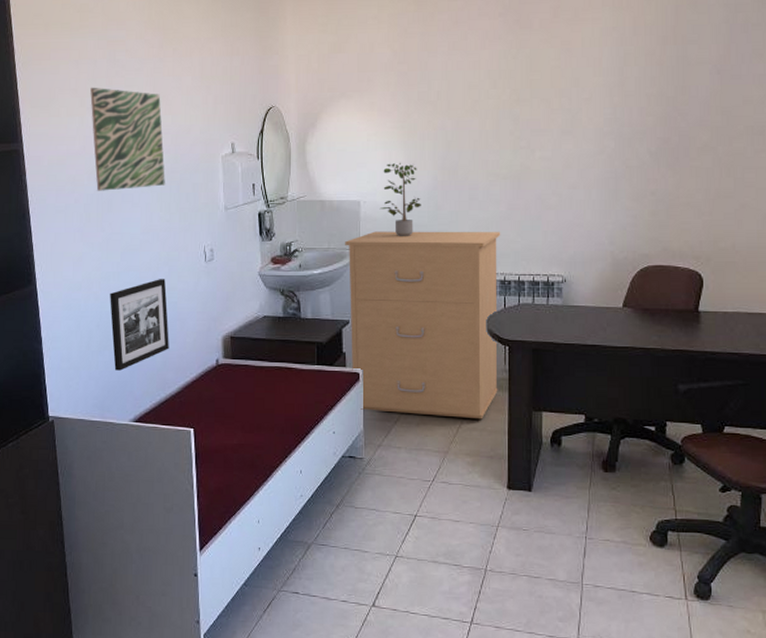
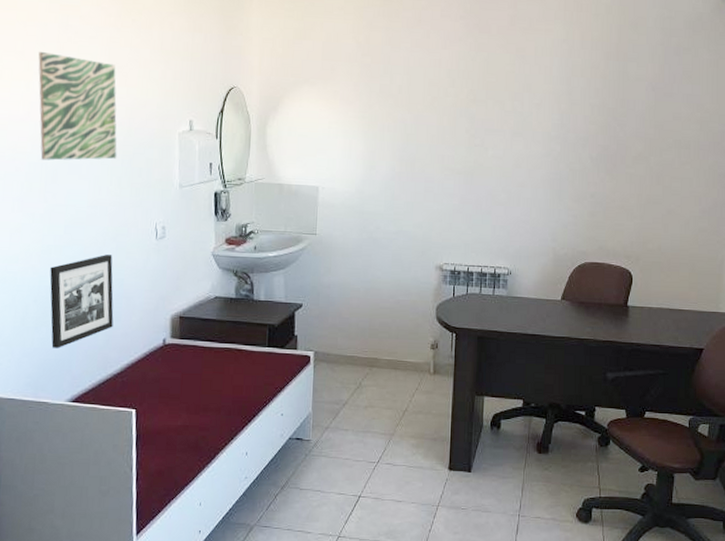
filing cabinet: present [345,231,501,419] -> none [302,217,453,403]
potted plant: present [379,162,421,236] -> none [337,151,379,224]

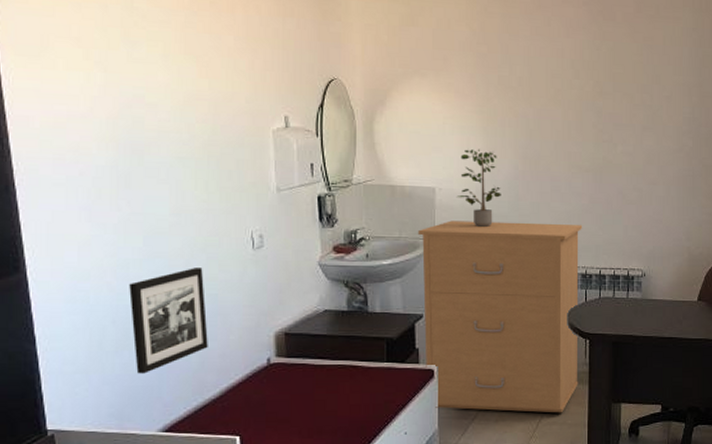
wall art: present [38,51,117,161] -> none [99,37,201,163]
filing cabinet: none [302,217,453,403] -> present [418,220,583,413]
potted plant: none [337,151,379,224] -> present [456,149,501,227]

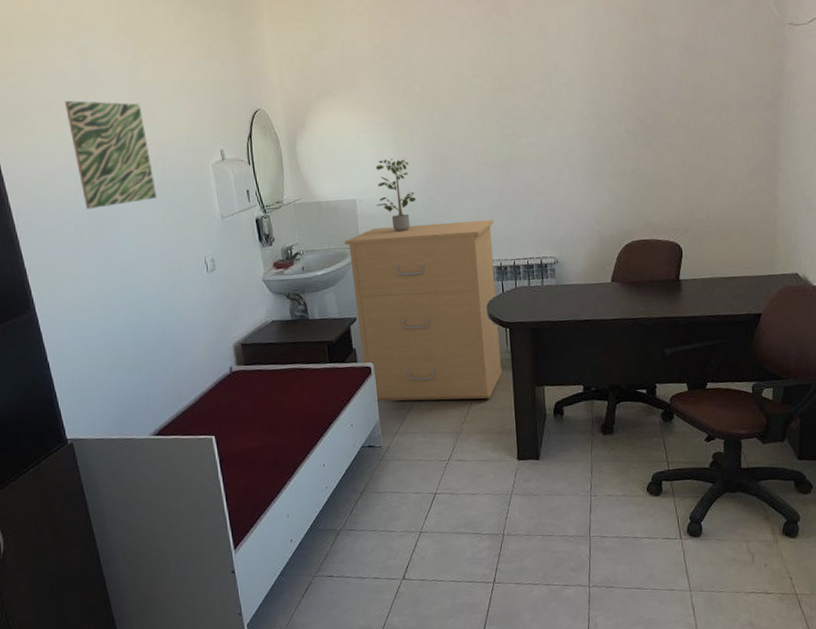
wall art: none [99,37,201,163] -> present [65,100,157,209]
picture frame: present [129,268,208,374] -> none [114,293,181,388]

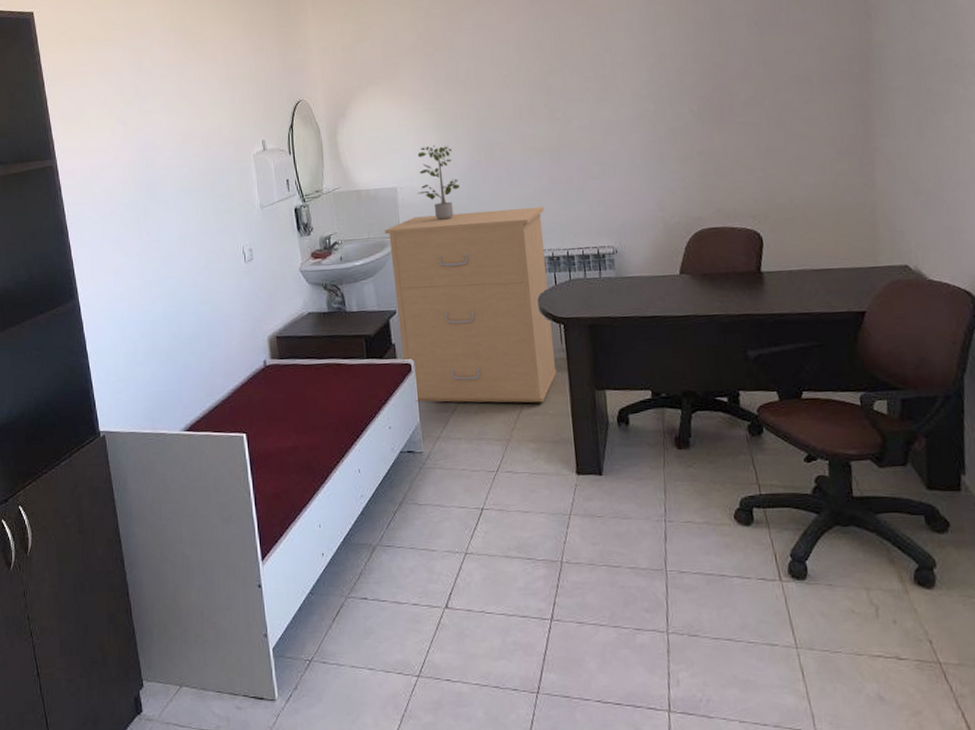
wall art: present [65,100,157,209] -> none [119,97,199,200]

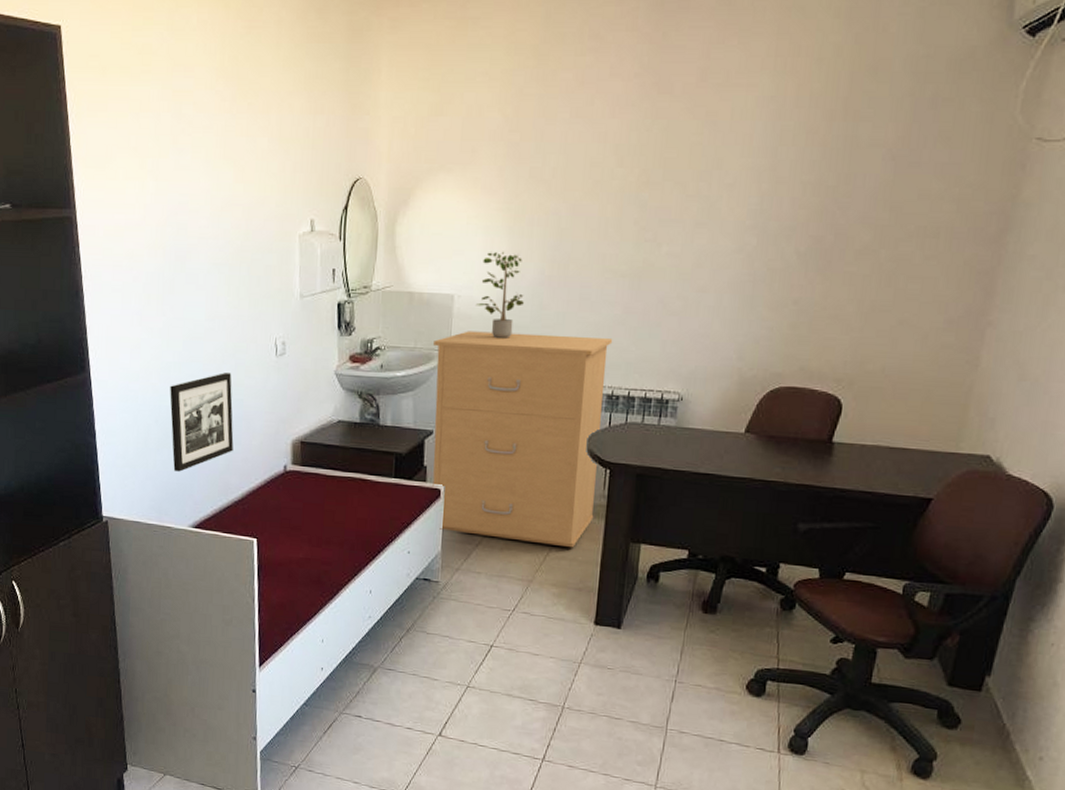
picture frame: none [152,283,215,380] -> present [170,373,234,472]

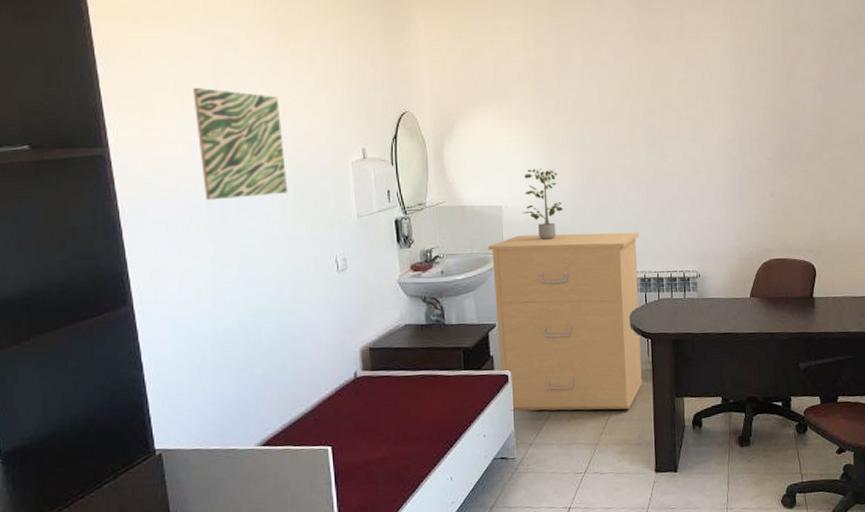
wall art: none [152,146,235,270] -> present [193,87,288,200]
picture frame: present [170,373,234,472] -> none [226,292,300,393]

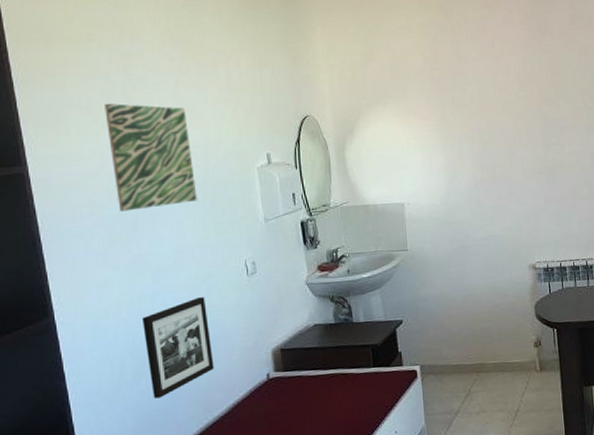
picture frame: none [226,292,300,393] -> present [142,297,214,399]
filing cabinet: present [488,233,643,411] -> none [392,223,551,406]
potted plant: present [522,168,563,239] -> none [423,163,464,234]

